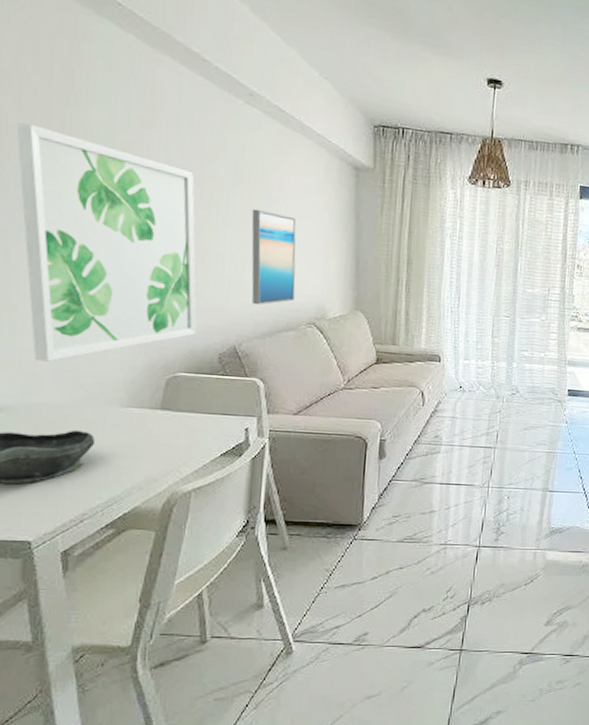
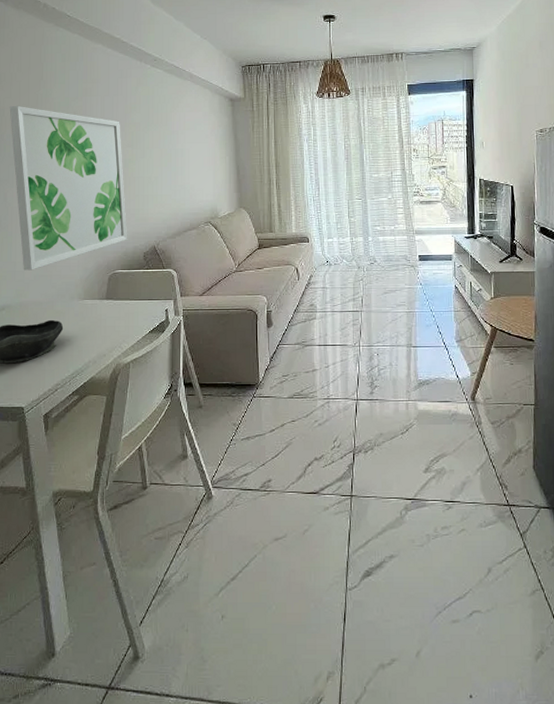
wall art: present [251,208,297,305] -> none [160,141,194,213]

